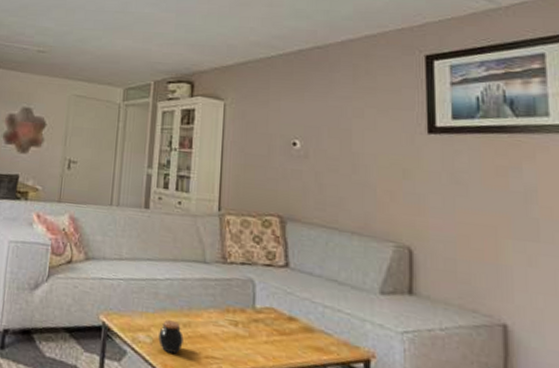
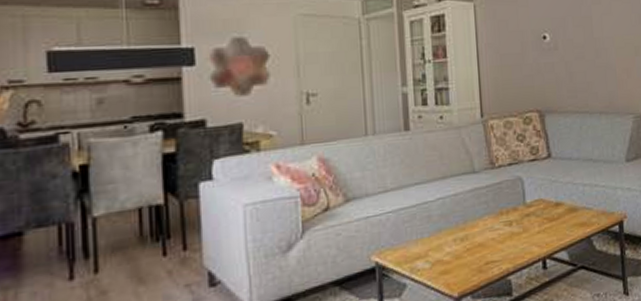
jar: present [158,320,184,354] -> none [437,238,463,272]

